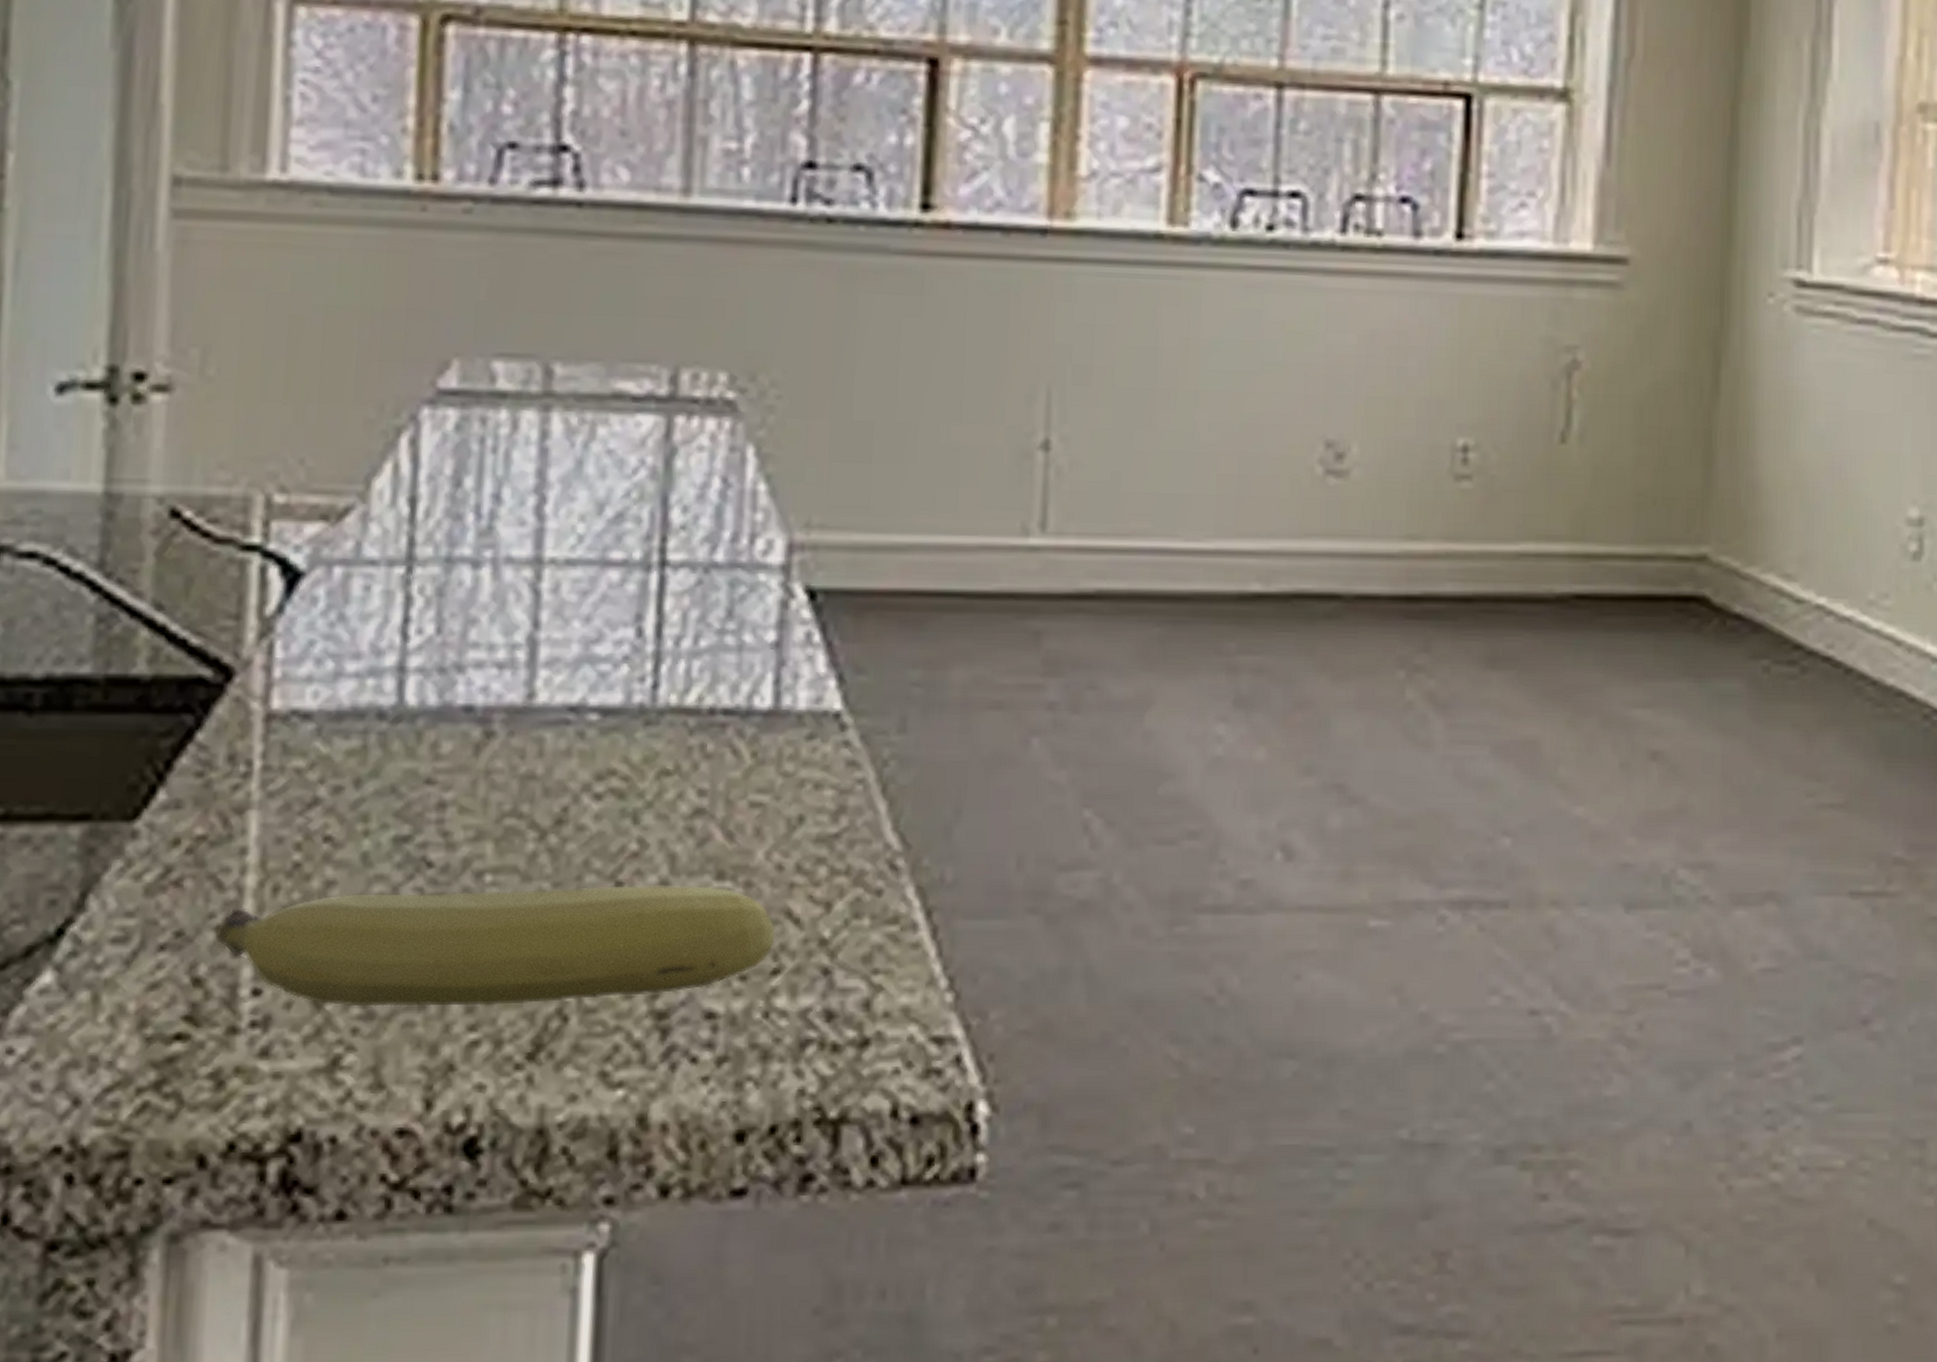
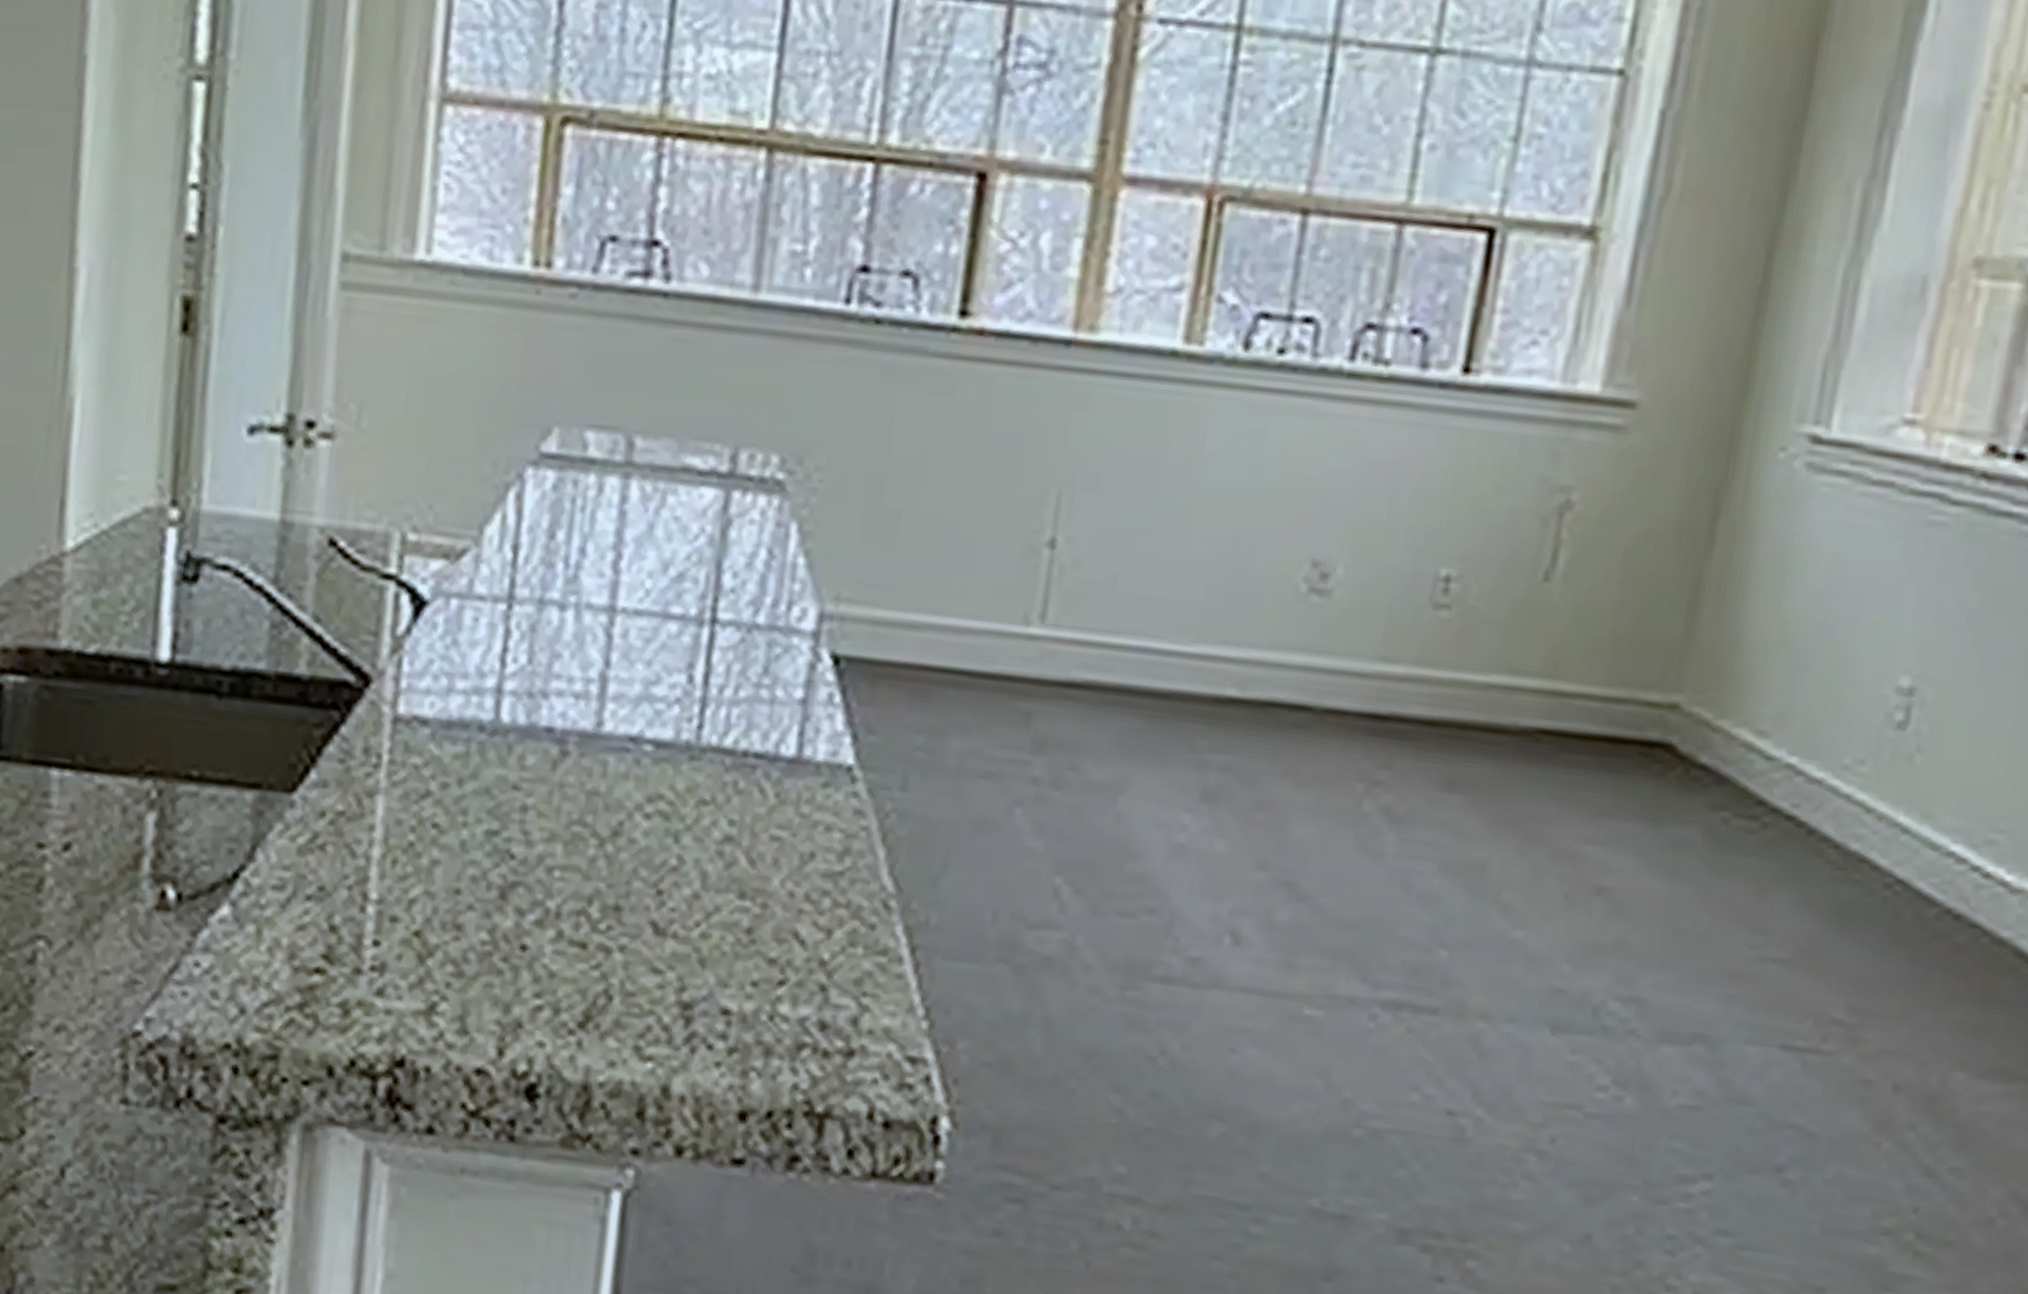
fruit: present [215,885,776,1007] -> none [348,872,785,989]

